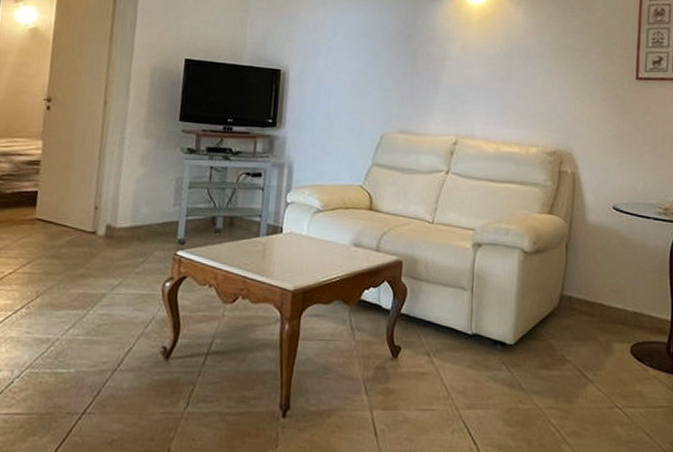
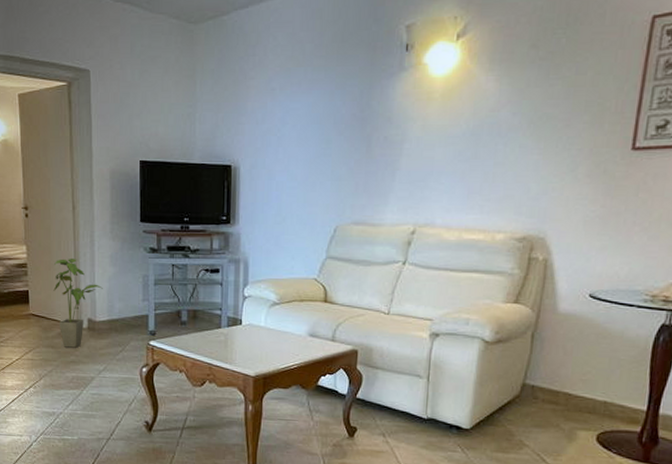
house plant: none [69,156,129,259] -> present [53,257,103,348]

